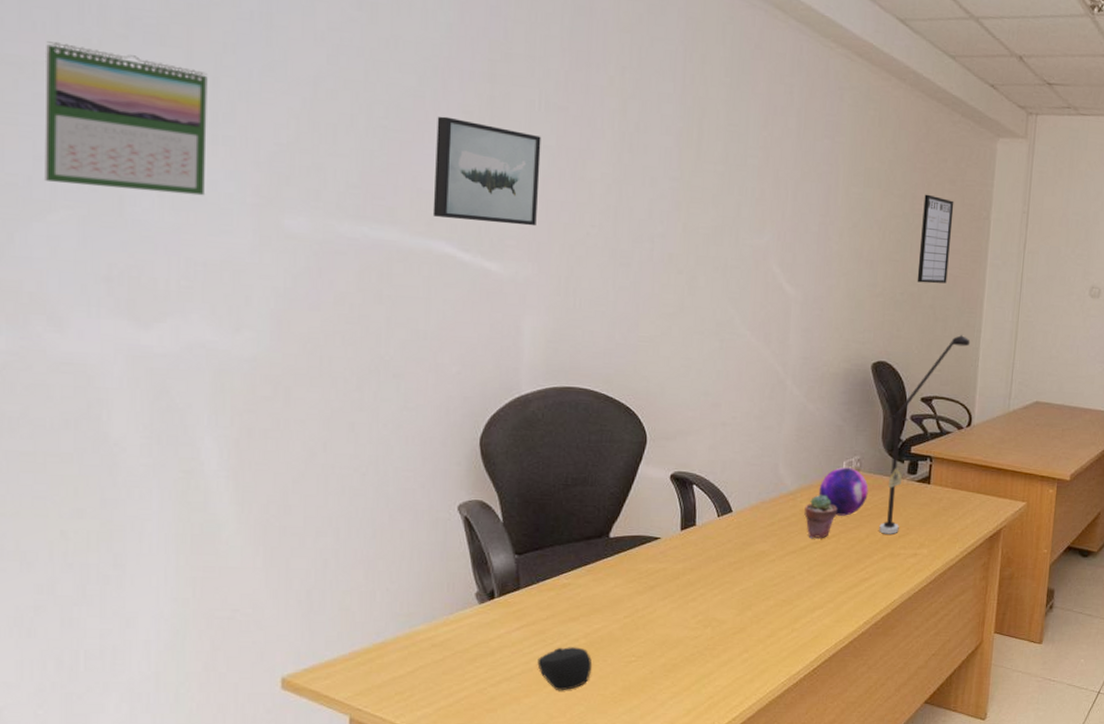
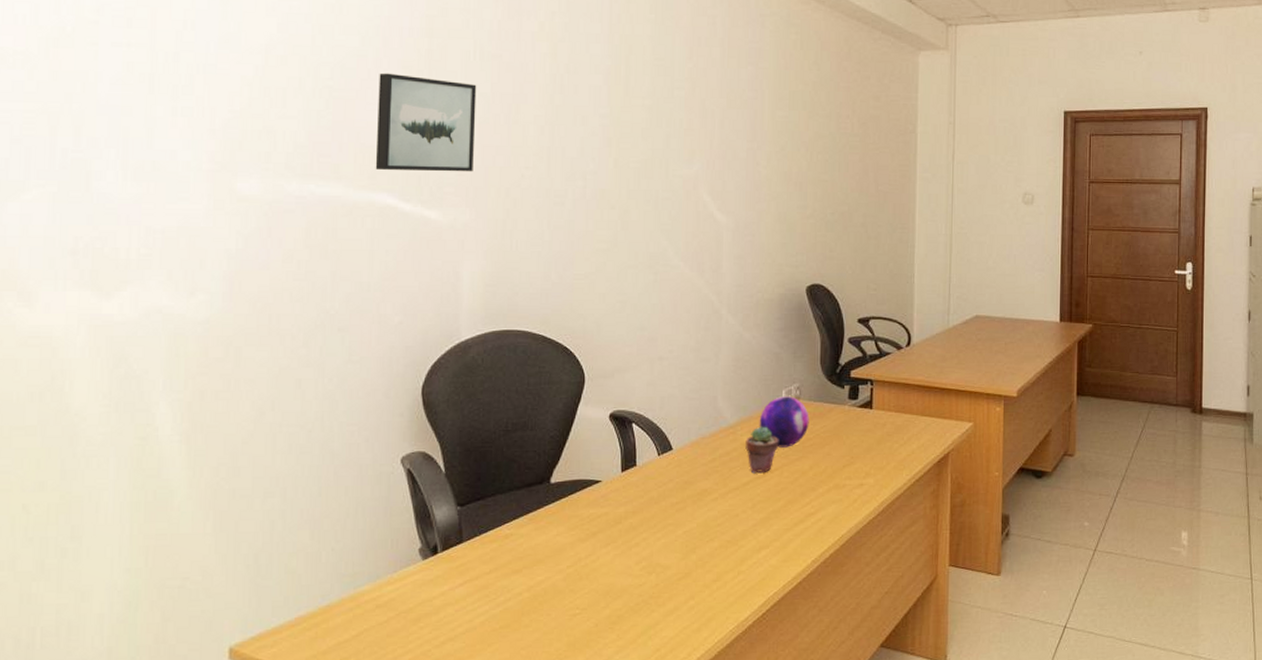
calendar: present [45,41,208,196] -> none [20,32,169,166]
computer mouse: present [537,647,591,690] -> none [481,601,535,649]
desk lamp: present [879,334,971,534] -> none [823,251,905,465]
writing board: present [917,194,954,284] -> none [847,112,880,201]

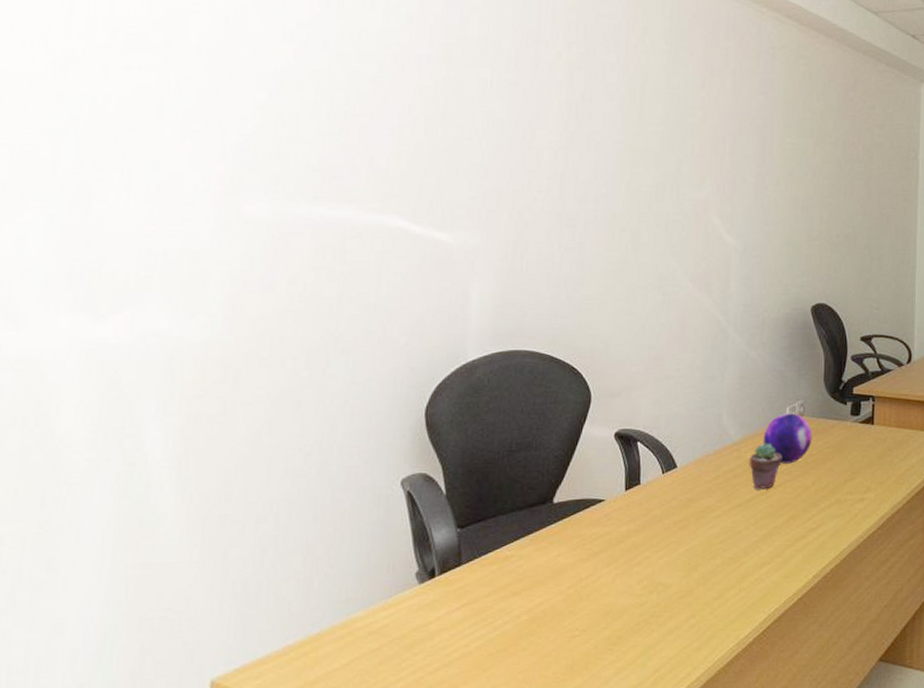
wall art: present [375,73,477,172] -> none [387,98,493,196]

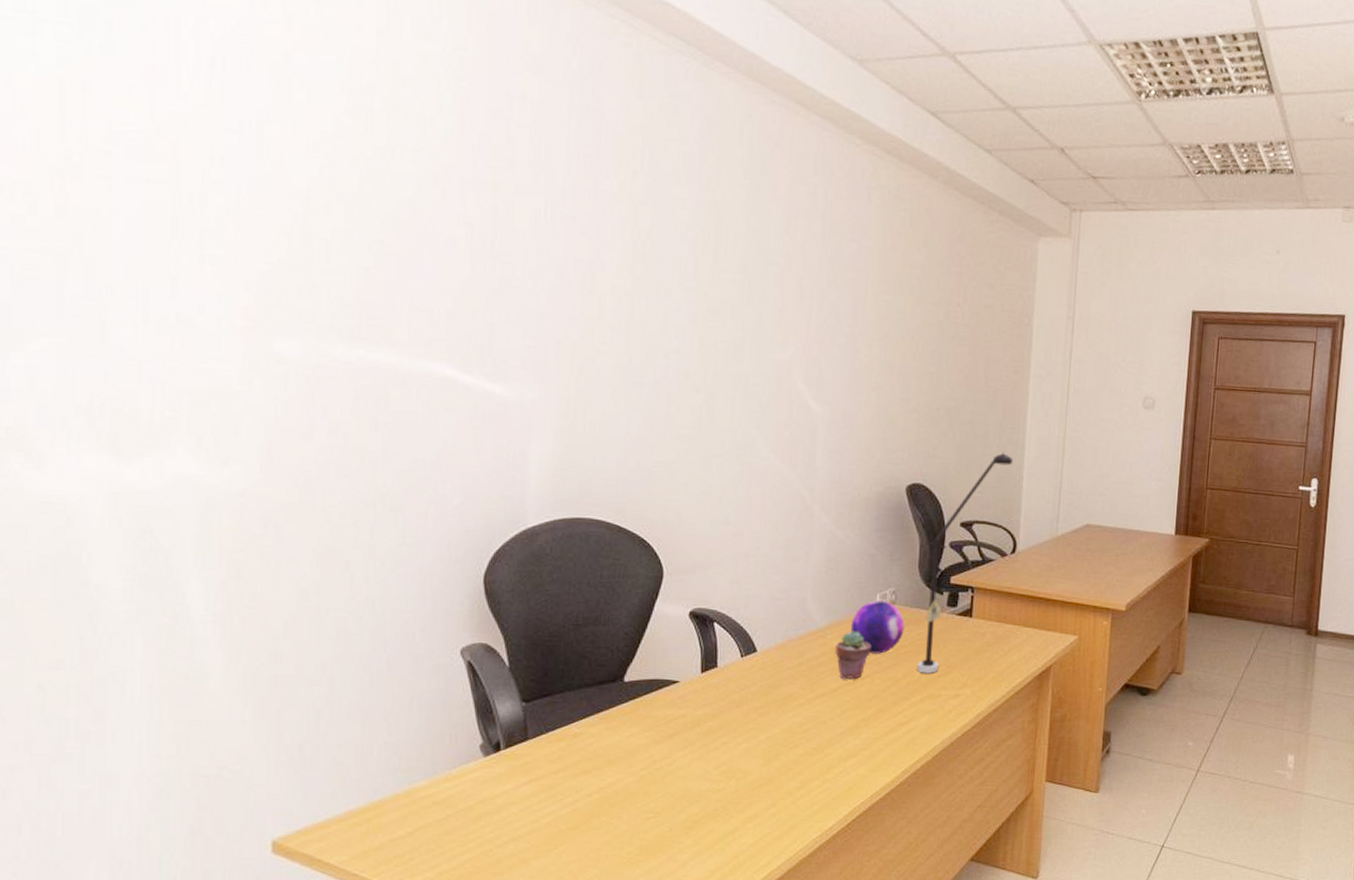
desk lamp: none [825,271,906,480] -> present [917,452,1014,674]

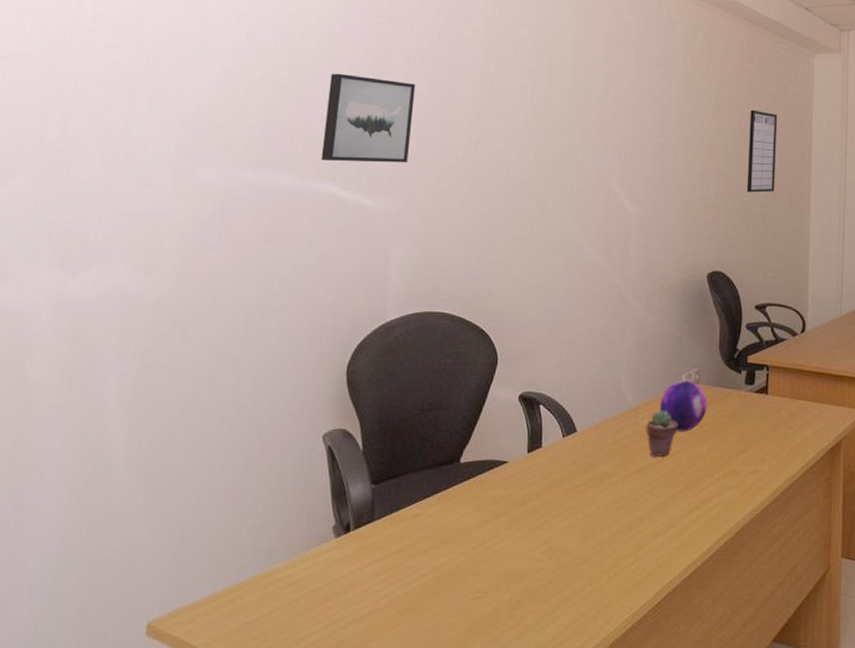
wall art: none [432,228,548,345] -> present [320,73,416,163]
desk lamp: present [917,452,1014,674] -> none [719,240,800,450]
writing board: none [953,300,993,398] -> present [746,109,778,193]

